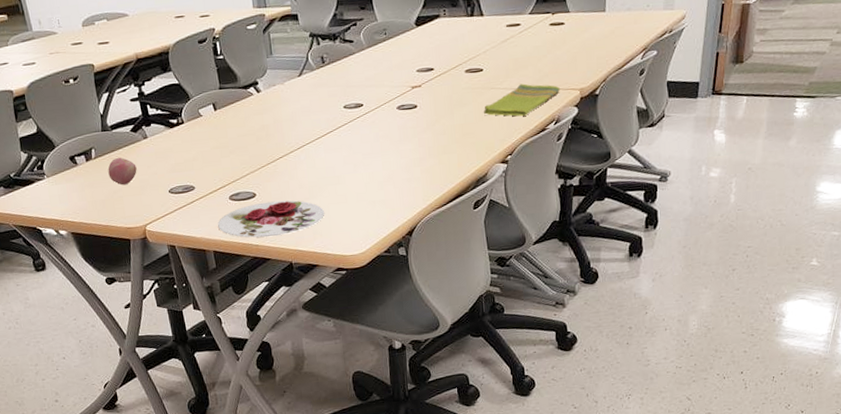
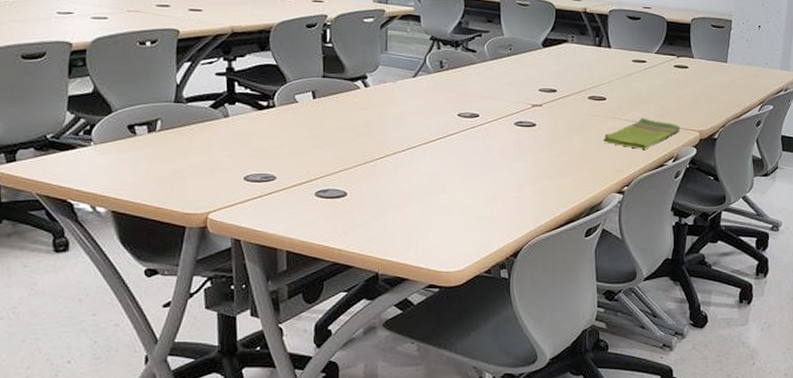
apple: present [108,157,137,186] -> none [173,133,210,165]
plate: present [218,200,325,238] -> none [297,203,423,242]

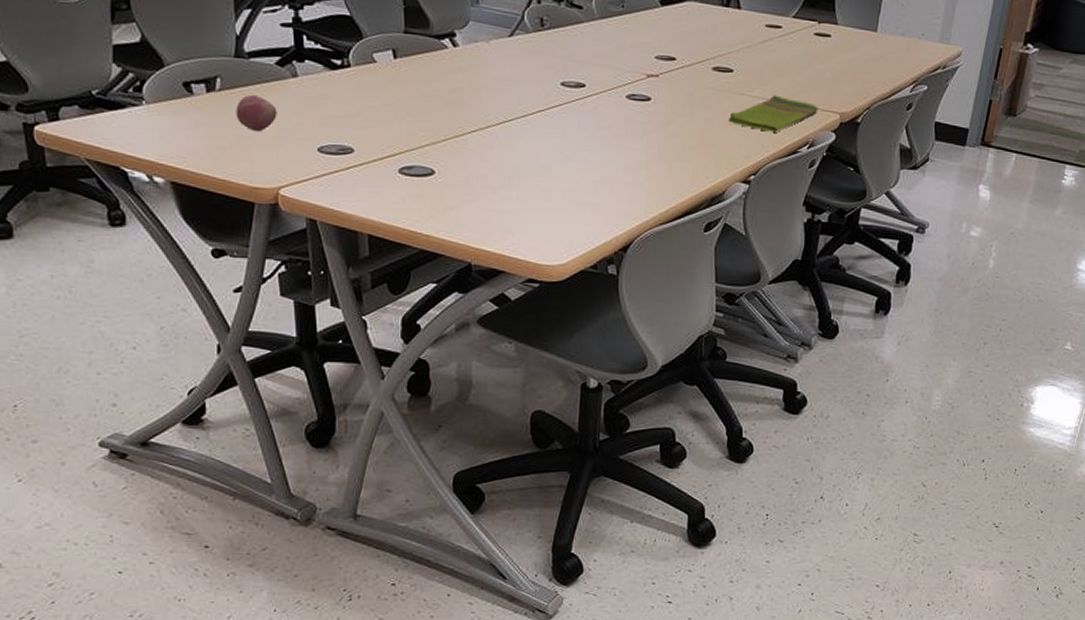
apple: none [173,133,210,165] -> present [236,94,277,132]

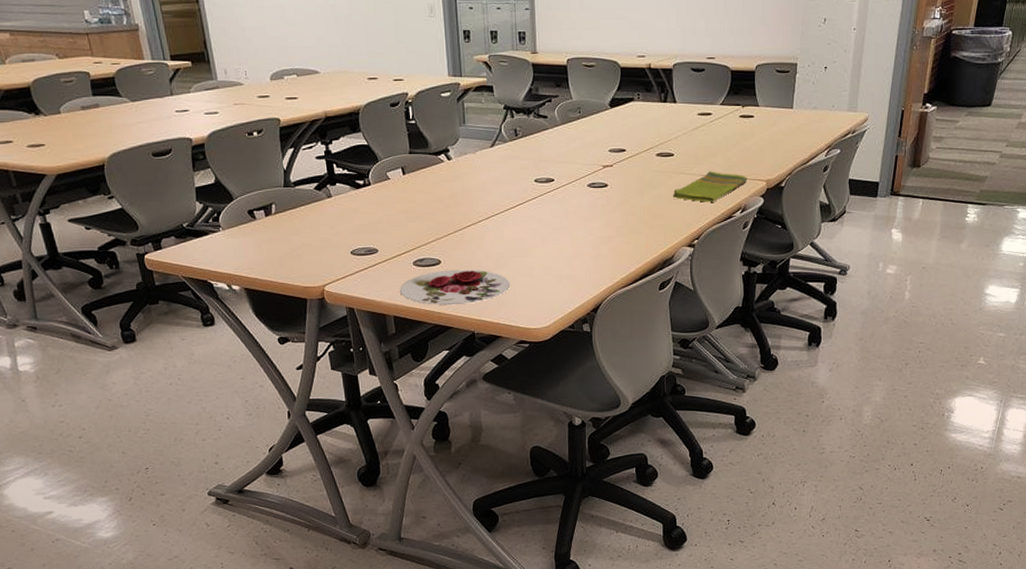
apple: present [236,94,277,132] -> none [288,214,319,243]
plate: none [379,183,522,228] -> present [400,269,511,306]

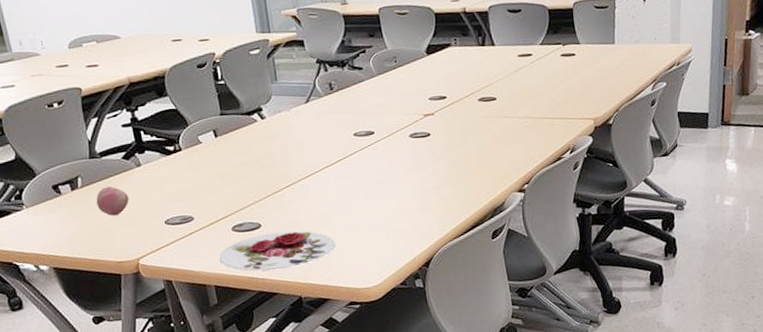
apple: none [288,214,319,243] -> present [96,186,129,216]
dish towel: present [673,171,747,202] -> none [499,112,574,145]

